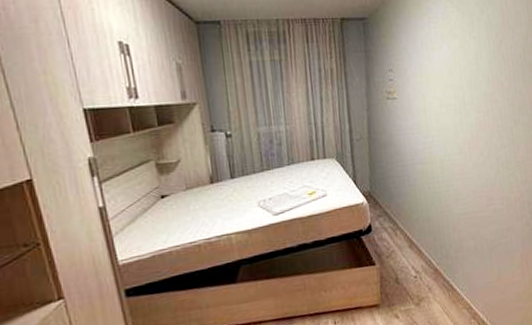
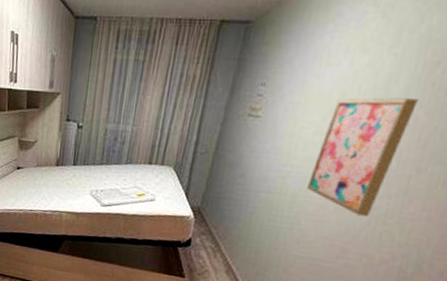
wall art: none [447,69,499,167] -> present [307,98,418,217]

